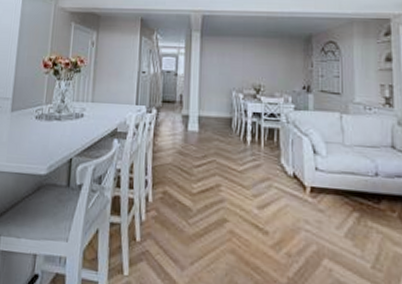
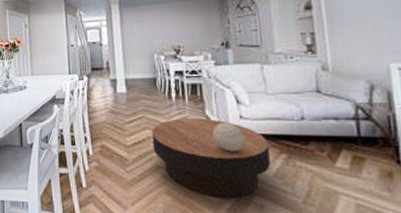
coffee table: none [221,165,342,260] -> present [152,119,271,198]
decorative sphere: none [286,174,319,207] -> present [213,123,245,152]

